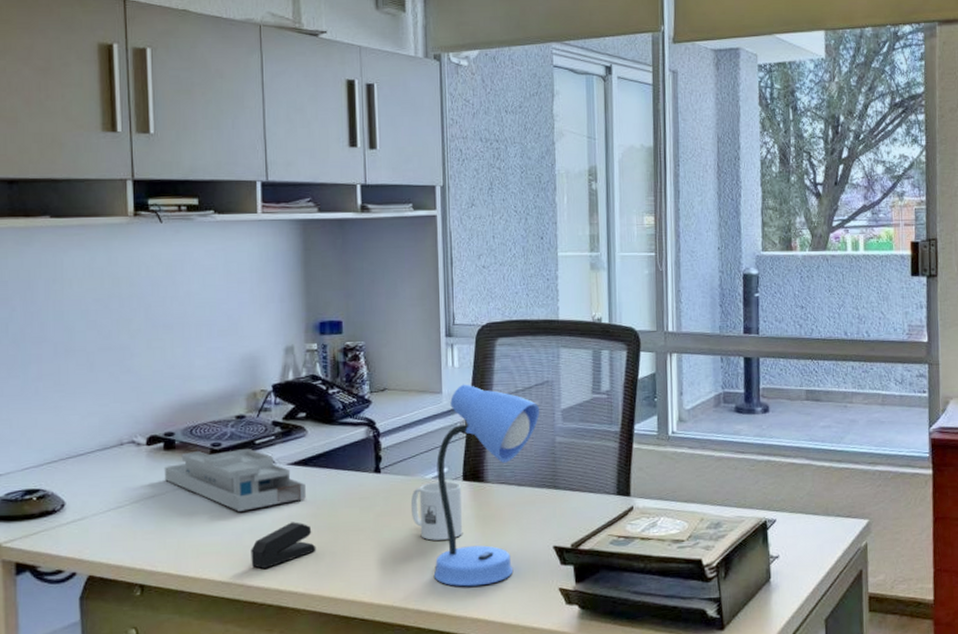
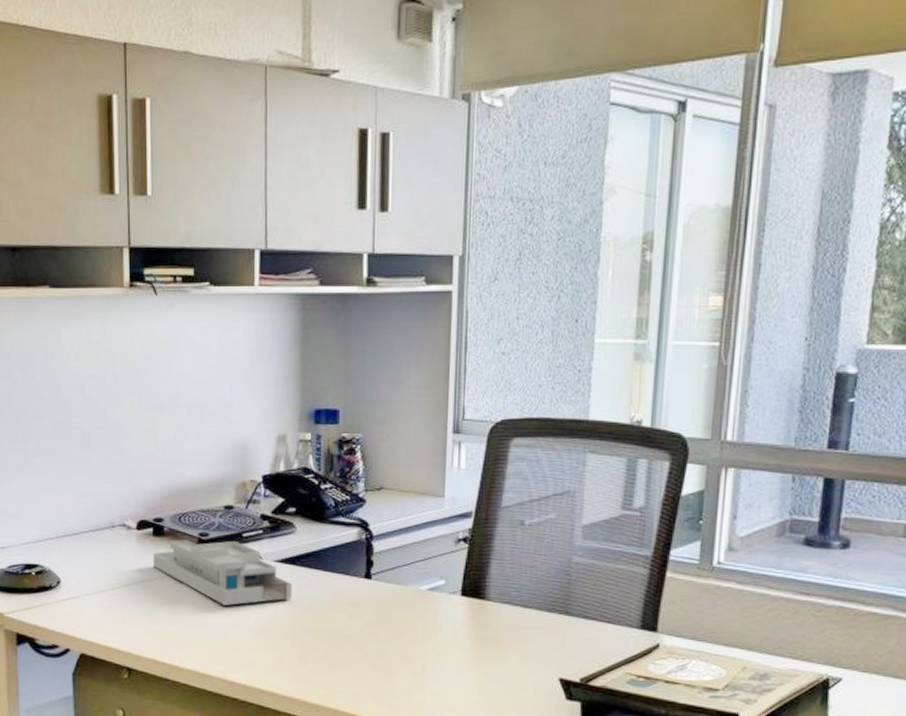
stapler: present [251,522,316,569] -> none [234,621,300,666]
mug: present [410,481,463,541] -> none [401,594,460,658]
desk lamp: present [434,384,540,587] -> none [423,488,557,712]

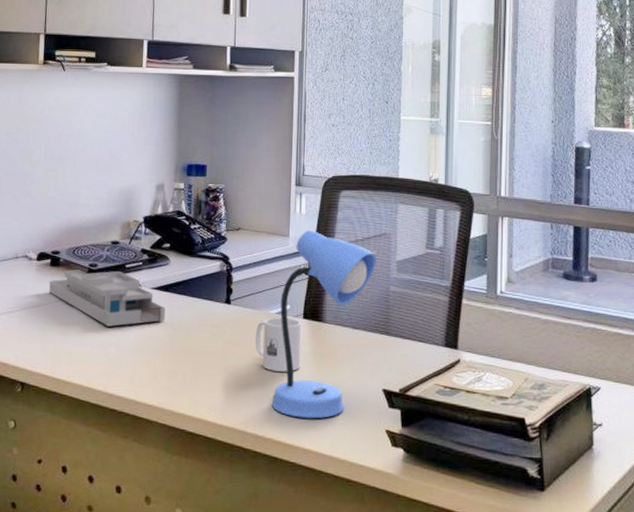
mug: none [401,594,460,658] -> present [255,317,302,372]
desk lamp: none [423,488,557,712] -> present [272,230,377,419]

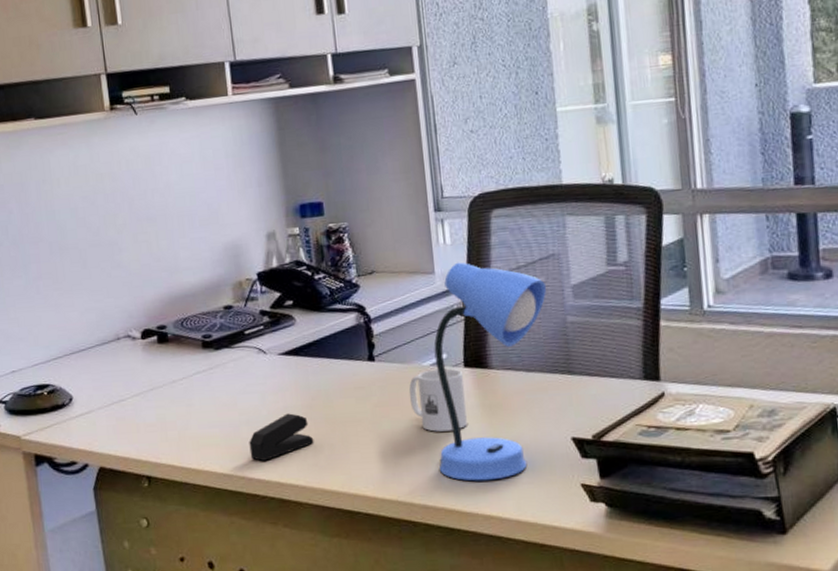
desk organizer: present [49,269,165,327] -> none [159,339,300,403]
stapler: none [114,340,171,380] -> present [249,413,314,461]

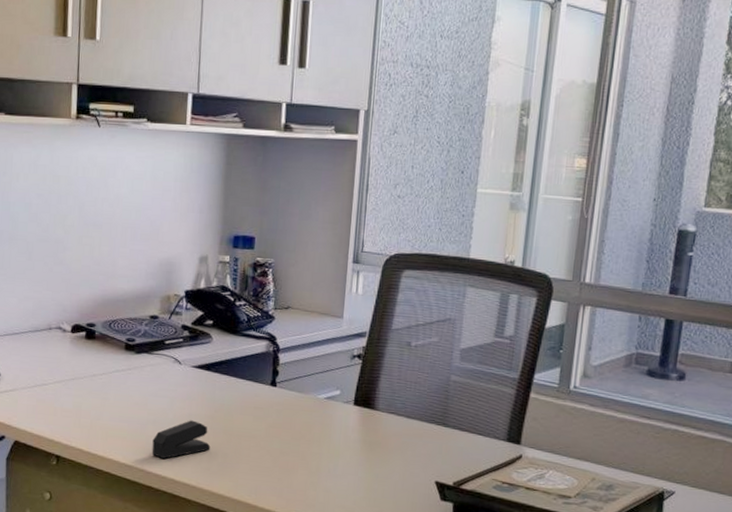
mug: present [408,368,468,432] -> none [300,402,352,459]
desk lamp: present [434,262,547,482] -> none [316,311,439,508]

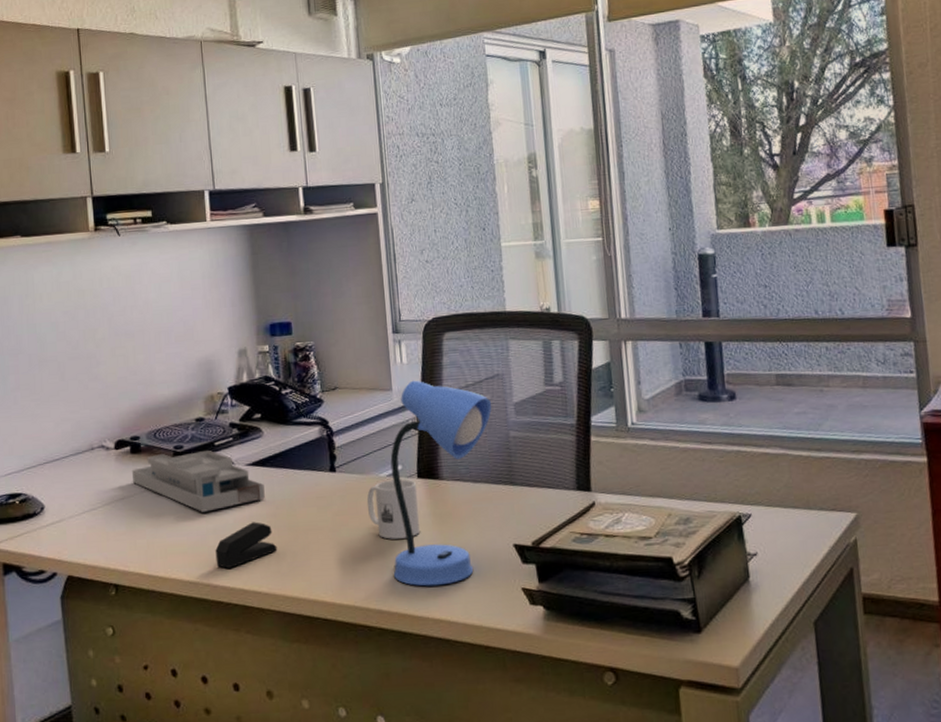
desk organizer: none [84,343,207,404] -> present [131,450,265,512]
mug: none [300,402,352,459] -> present [366,479,421,539]
desk lamp: none [316,311,439,508] -> present [390,380,492,587]

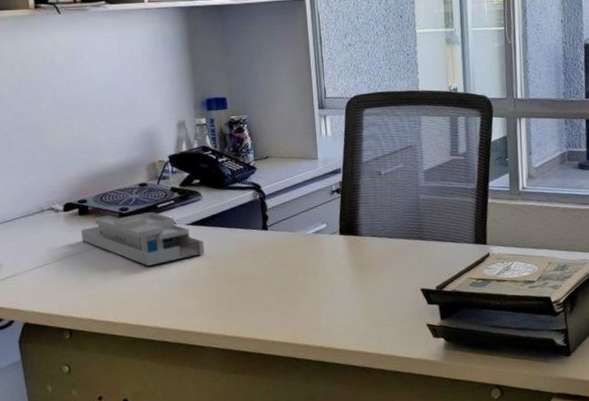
stapler: present [215,522,278,568] -> none [160,273,216,314]
mug: present [366,479,421,539] -> none [295,235,342,287]
desk lamp: present [390,380,492,587] -> none [316,150,405,325]

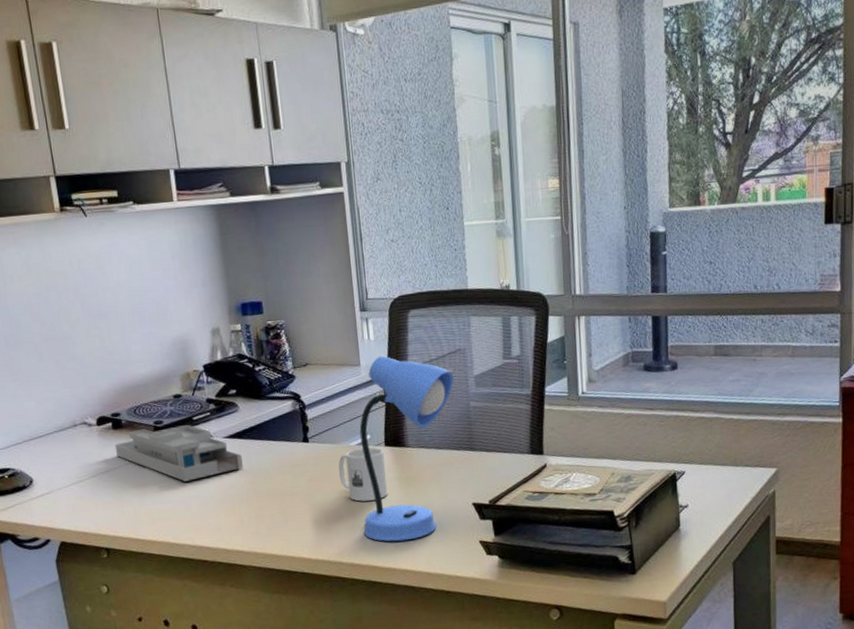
mug: none [295,235,342,287] -> present [338,447,388,502]
desk lamp: none [316,150,405,325] -> present [359,355,454,542]

